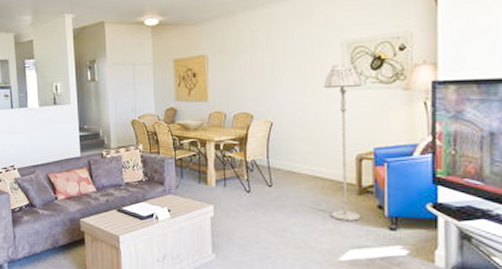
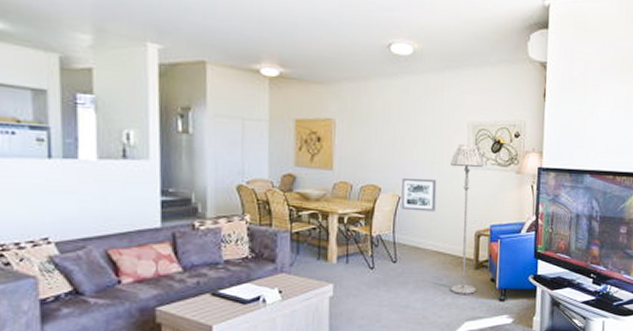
wall art: none [274,103,310,136] -> present [401,177,437,212]

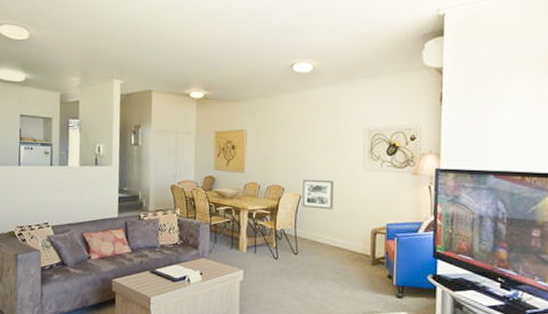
floor lamp: present [450,143,484,294] -> none [347,147,379,289]

